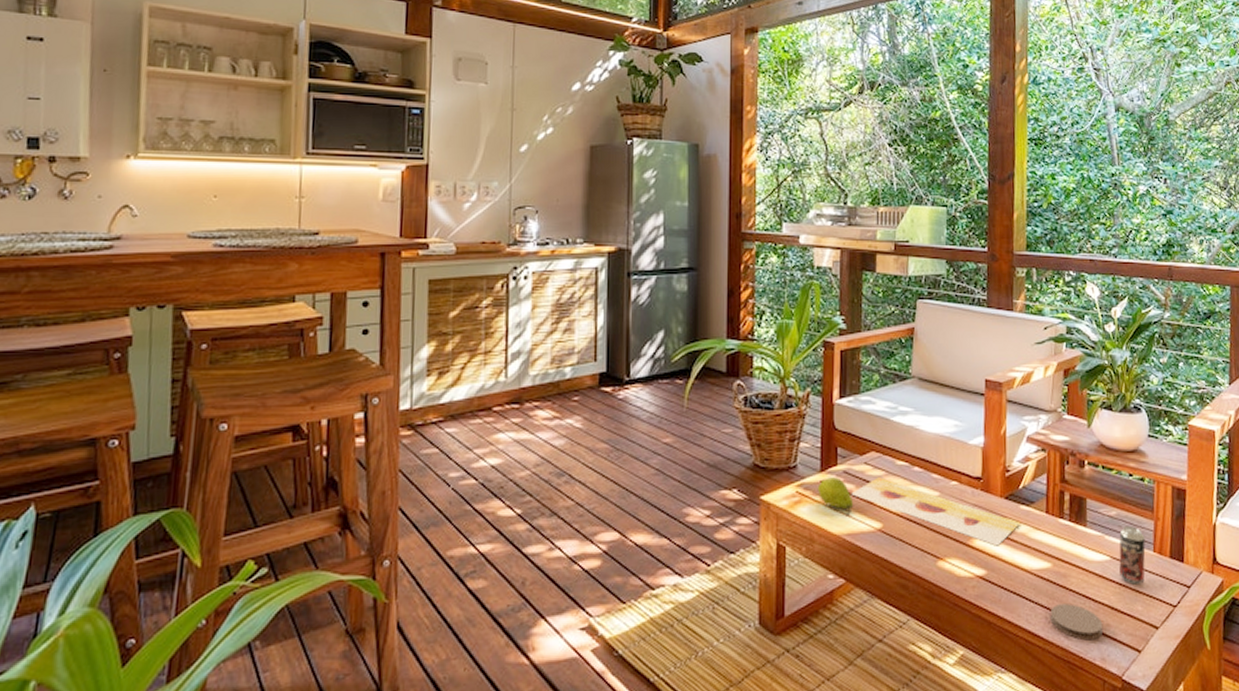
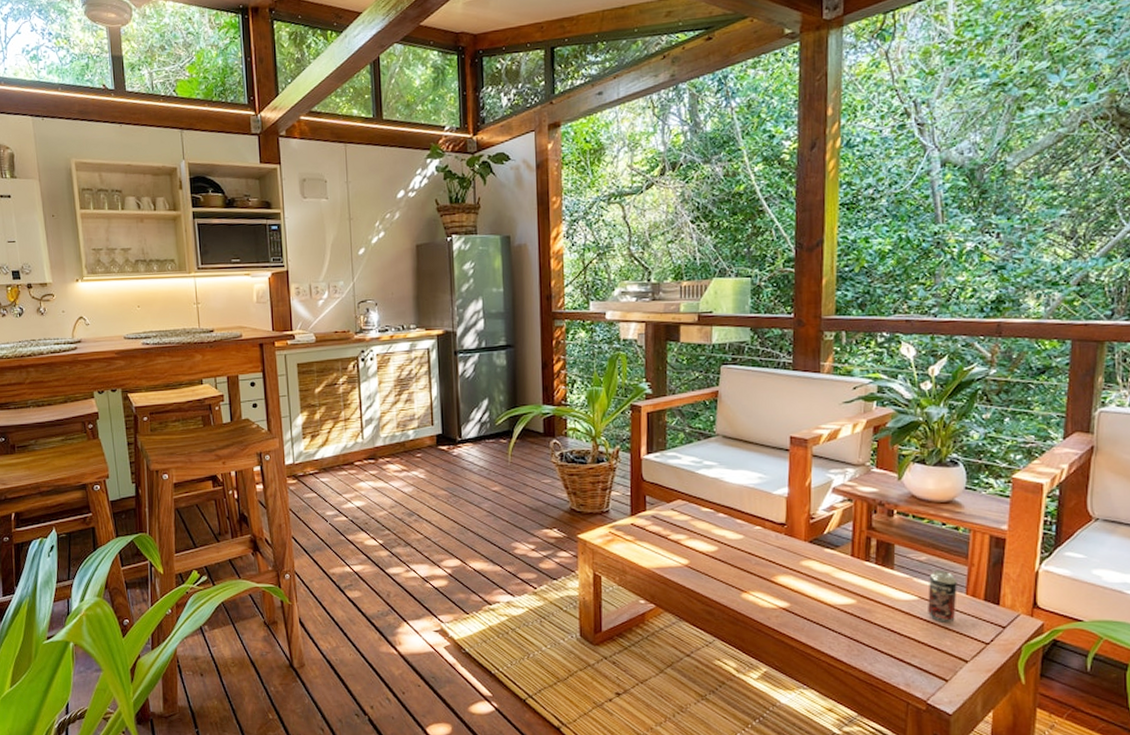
fruit: present [817,477,853,515] -> none [628,521,661,552]
painting: present [851,477,1020,546] -> none [659,522,824,583]
coaster: present [1050,603,1103,641] -> none [853,635,909,668]

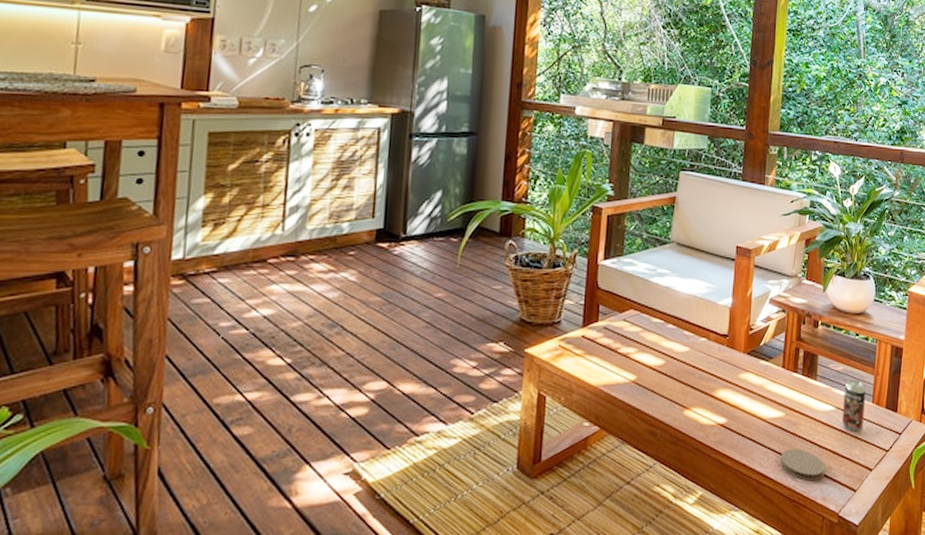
coaster: none [853,635,909,668] -> present [780,449,826,482]

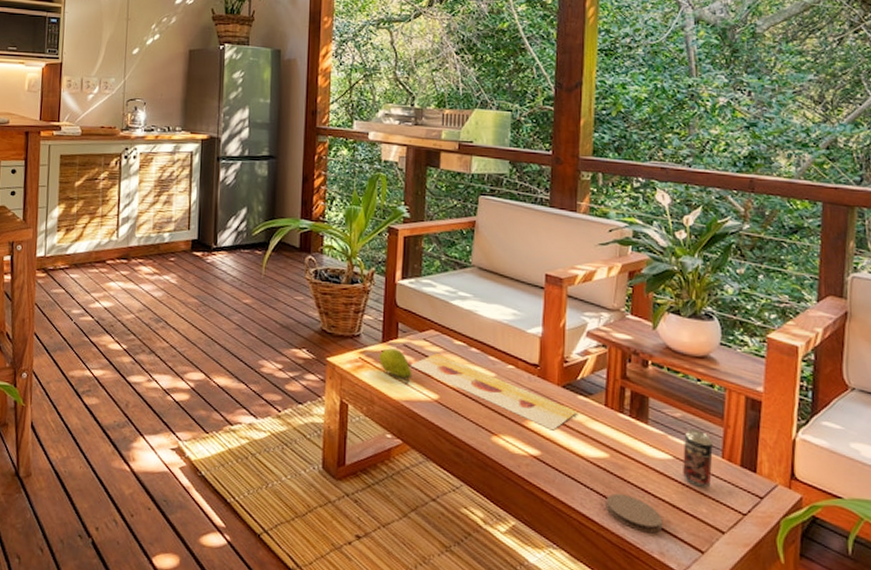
fruit: none [578,332,611,367] -> present [378,348,411,384]
painting: none [609,333,759,397] -> present [410,353,577,431]

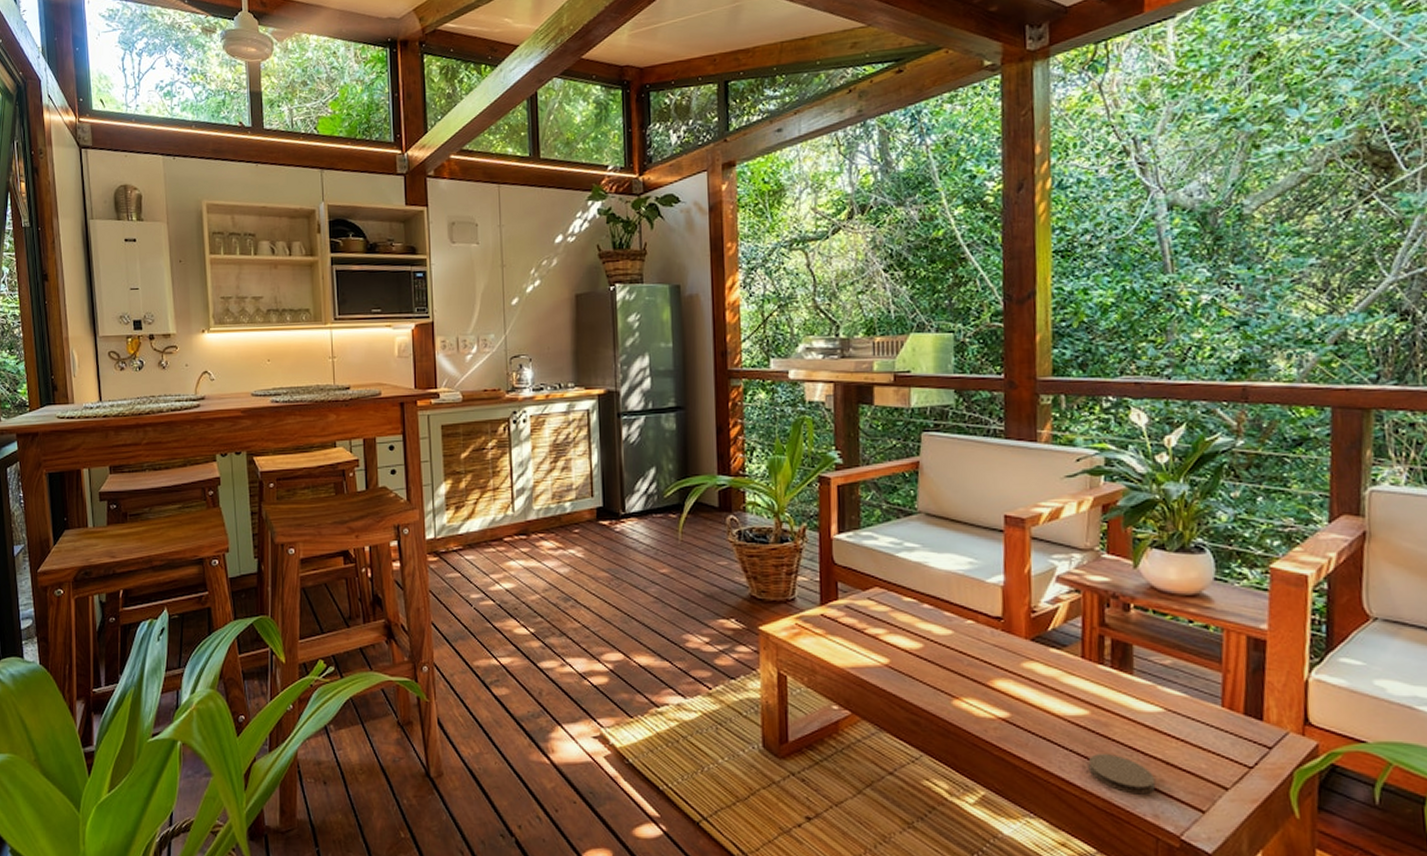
fruit: present [378,348,411,384] -> none [817,611,856,649]
painting: present [410,353,577,431] -> none [854,613,1049,689]
beverage can: present [683,429,713,487] -> none [1175,677,1211,740]

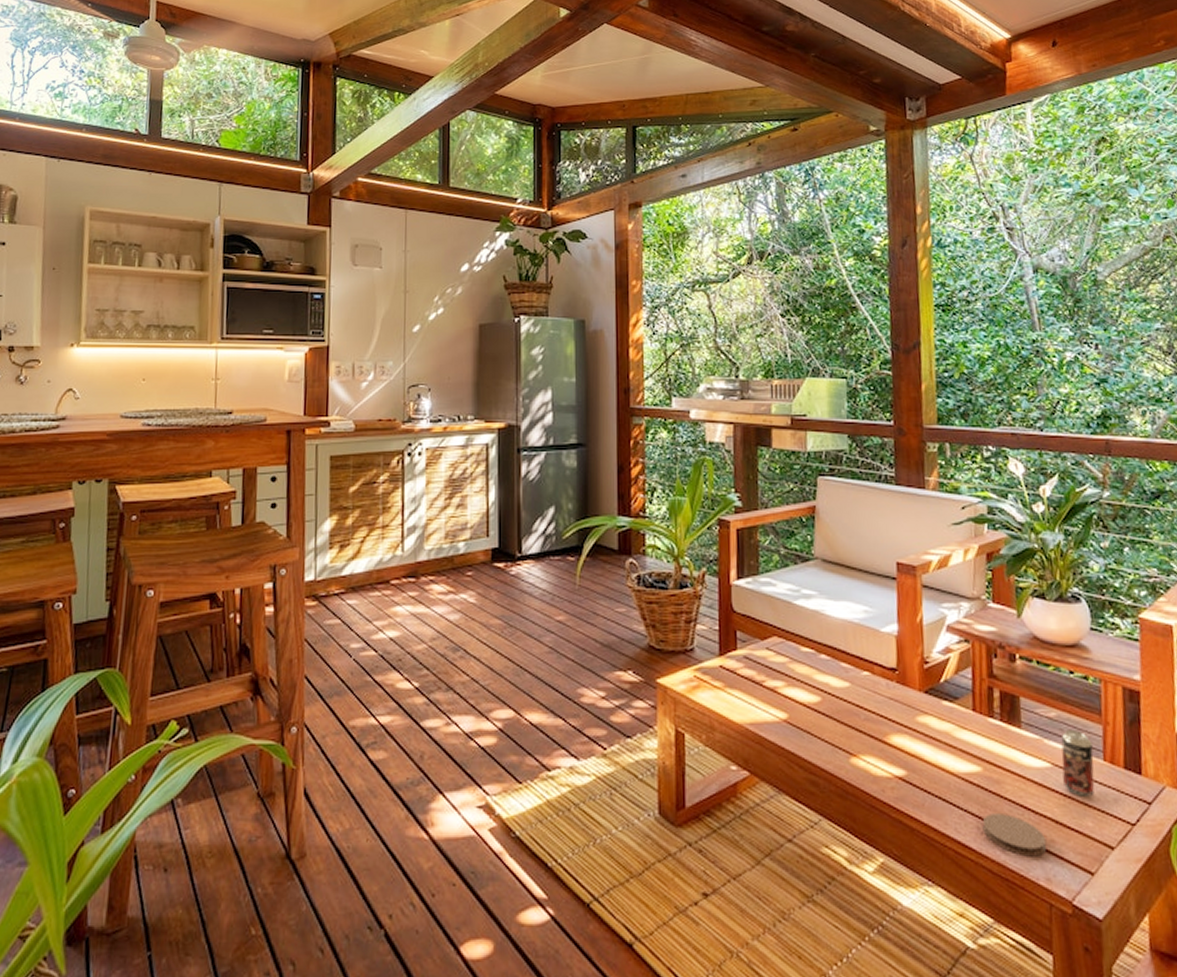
beverage can: none [1175,677,1211,740] -> present [1061,730,1095,797]

